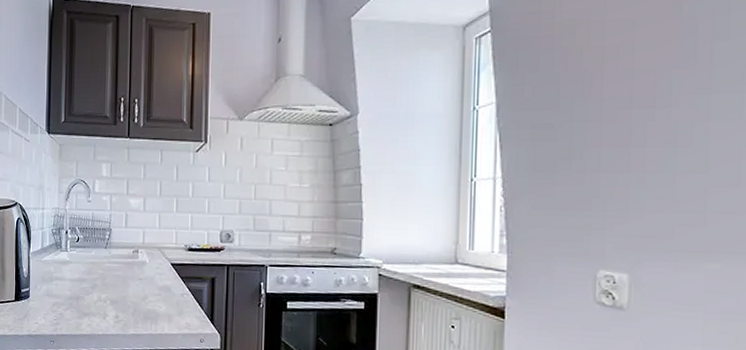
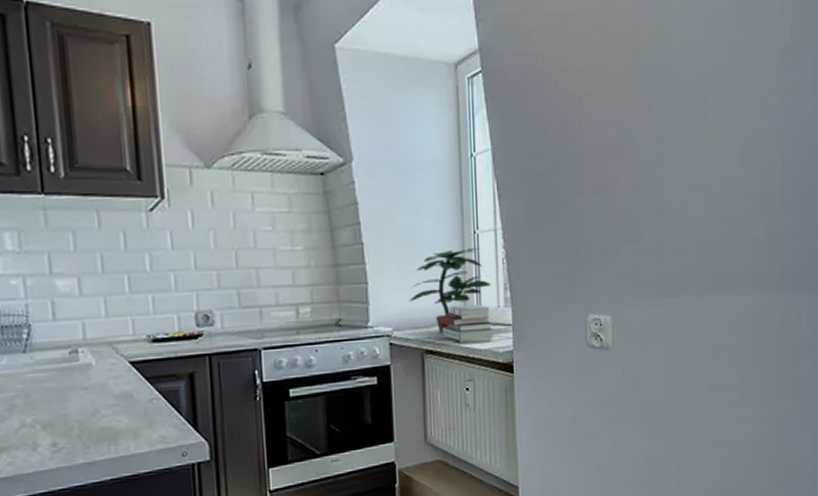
potted plant: none [400,194,486,271] -> present [409,248,491,333]
books: none [426,246,486,284] -> present [436,304,494,343]

